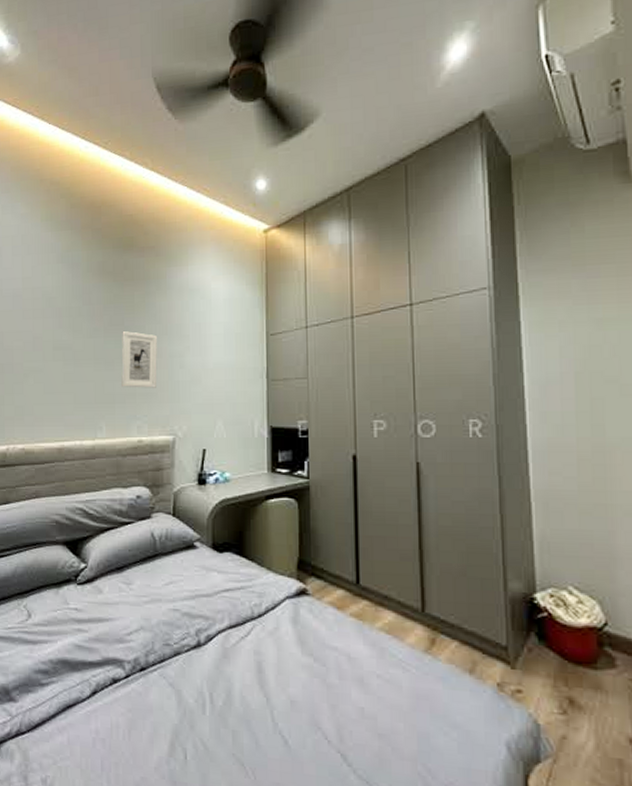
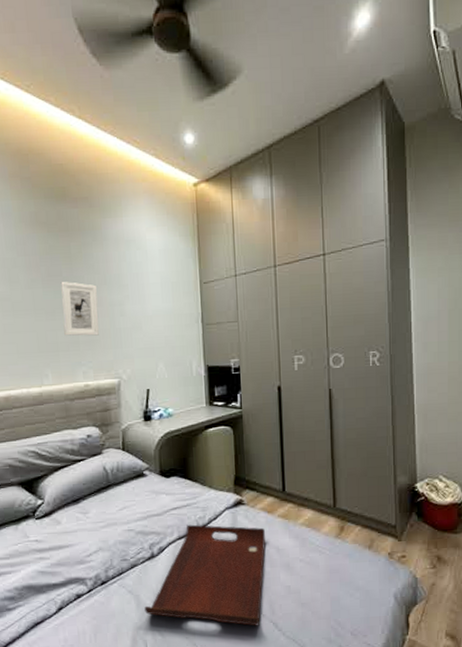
serving tray: none [186,612,333,755] -> present [144,524,266,626]

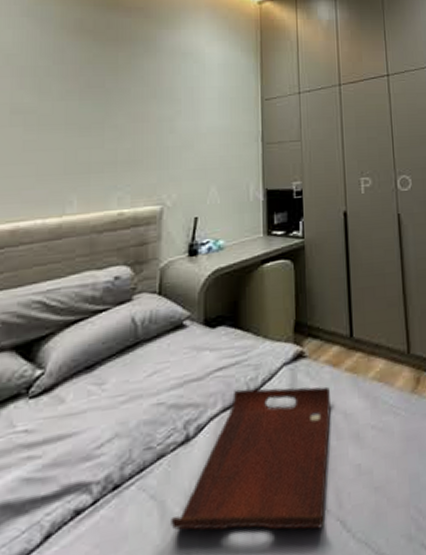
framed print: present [61,282,99,336] -> none [99,94,144,156]

